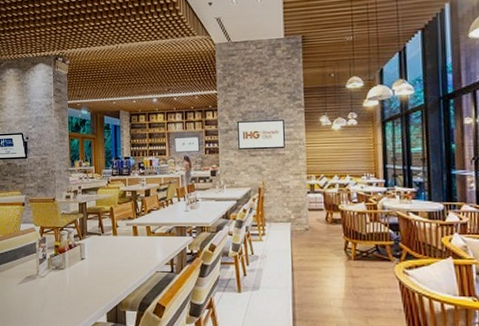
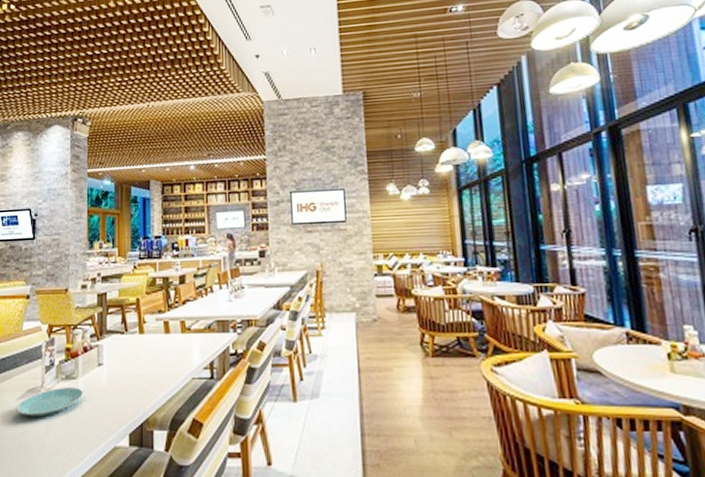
plate: none [18,276,71,298] -> present [17,388,84,416]

